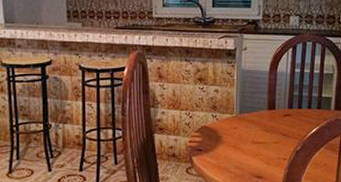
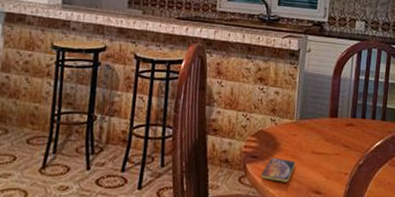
smartphone: none [206,149,238,171] -> present [261,157,296,183]

